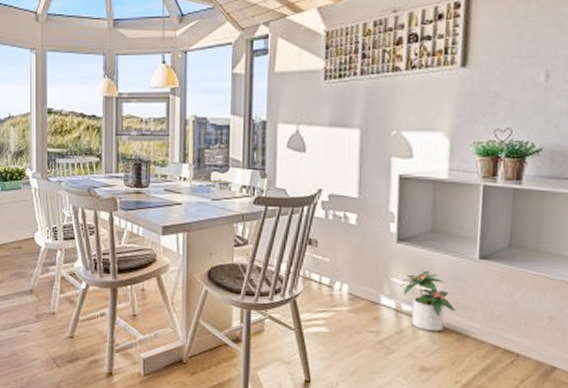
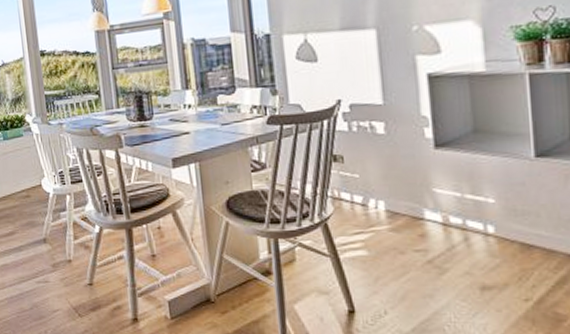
potted plant: present [400,270,455,332] -> none [444,176,514,245]

